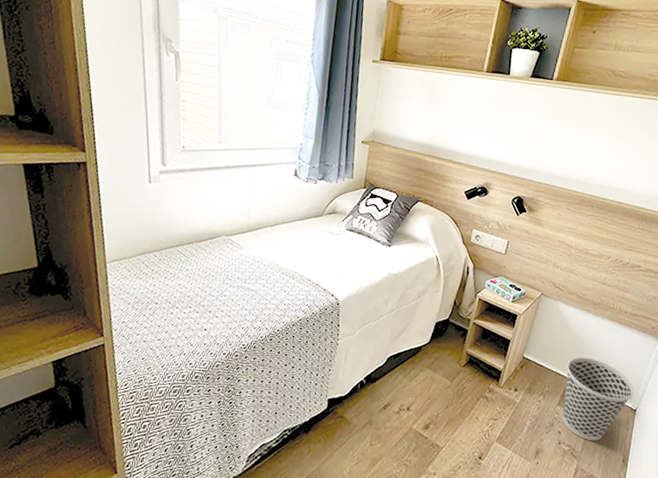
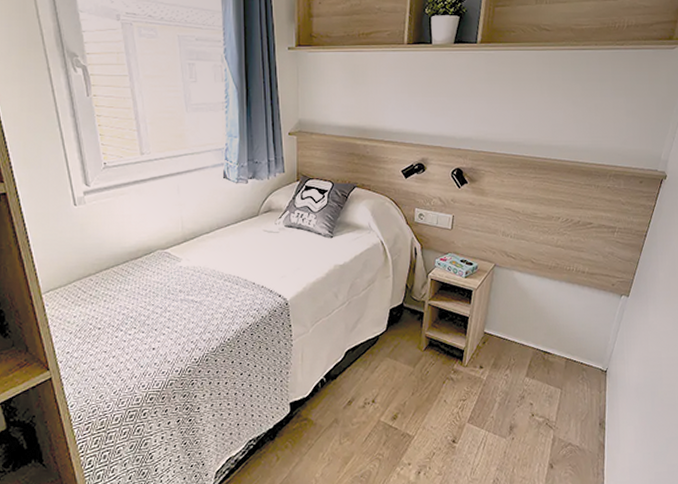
wastebasket: present [562,357,635,441] -> none [530,324,603,408]

